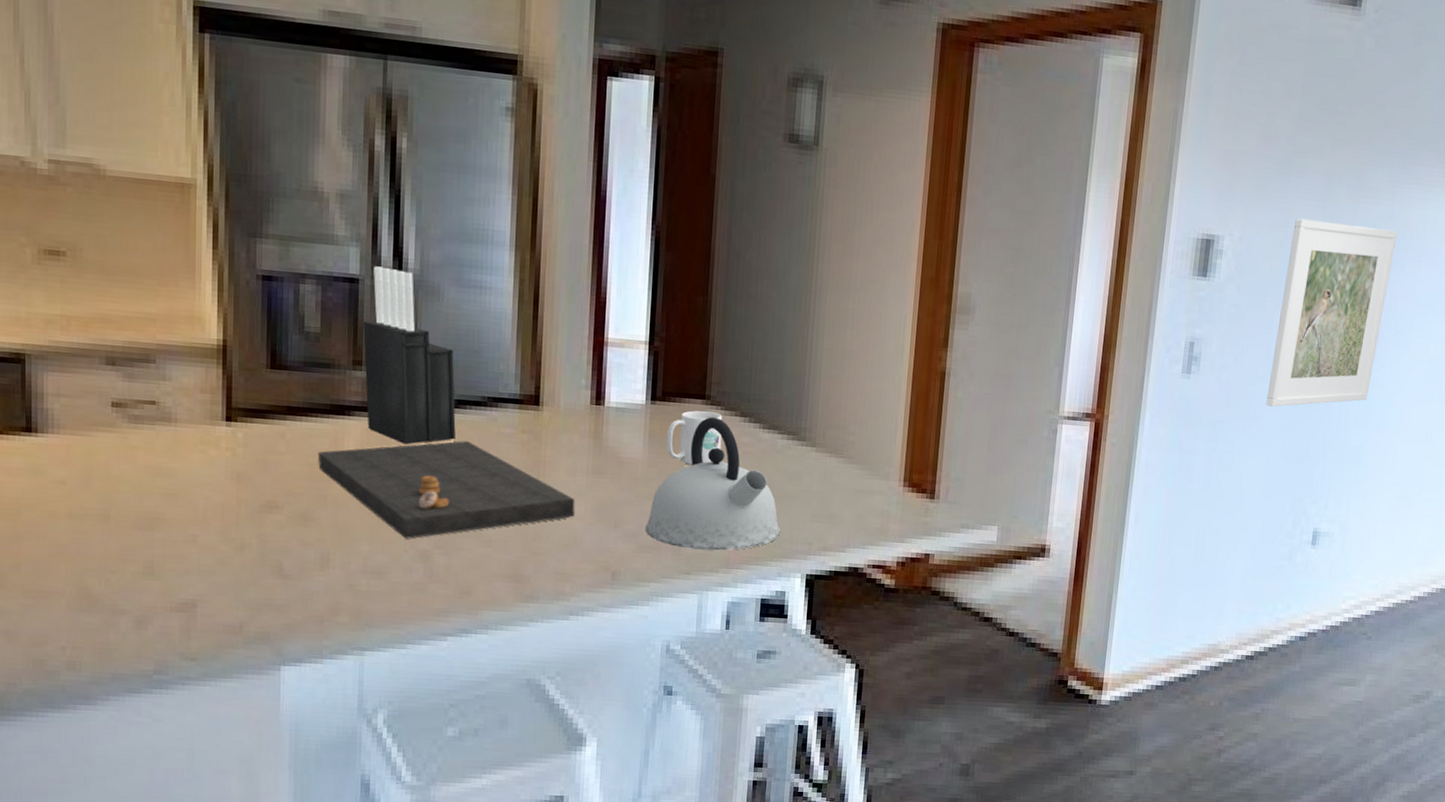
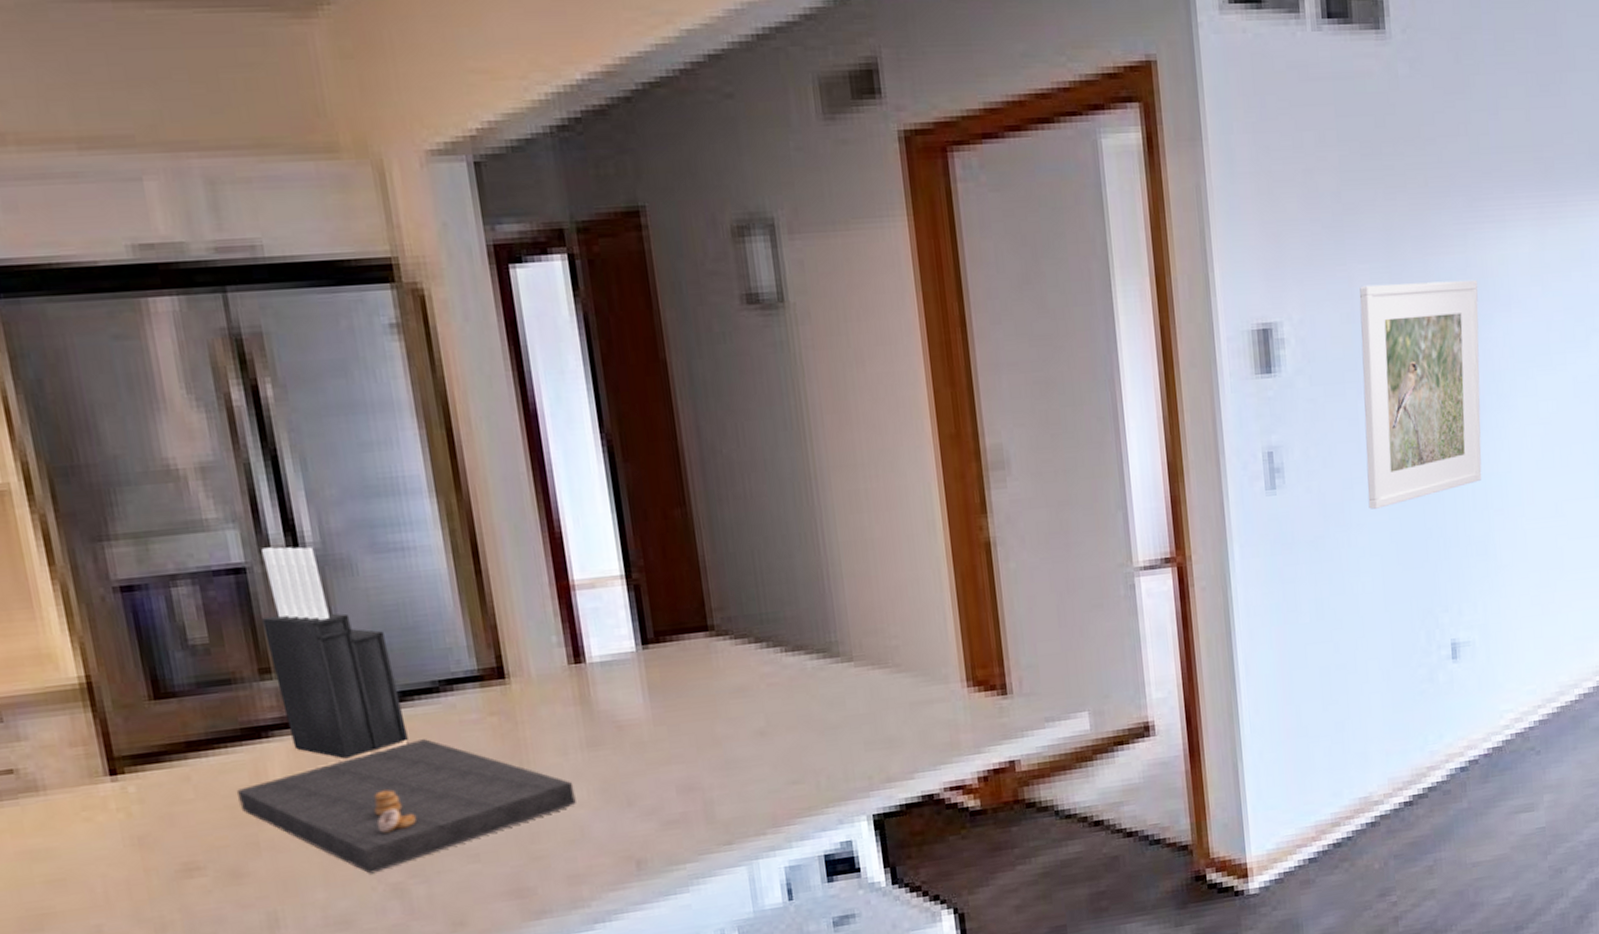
kettle: present [646,416,781,551] -> none [666,649,832,815]
mug: present [666,410,723,465] -> none [669,644,739,713]

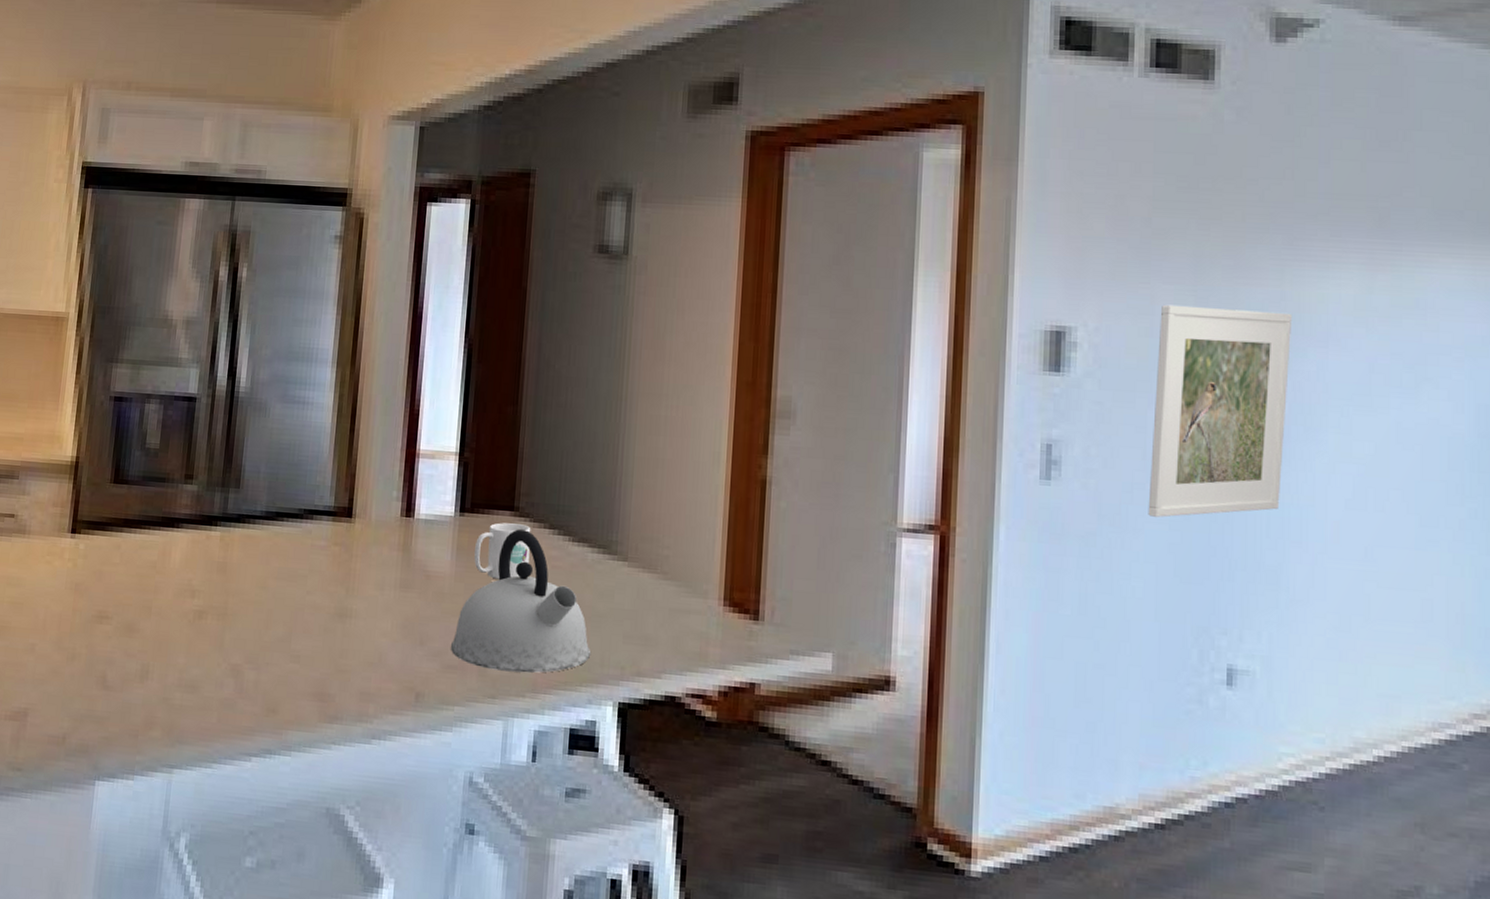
cutting board: present [236,739,576,874] -> none [146,553,382,653]
knife block: present [261,546,408,759] -> none [193,385,276,557]
kettle: none [666,649,832,815] -> present [451,528,592,673]
mug: none [669,644,739,713] -> present [474,522,531,580]

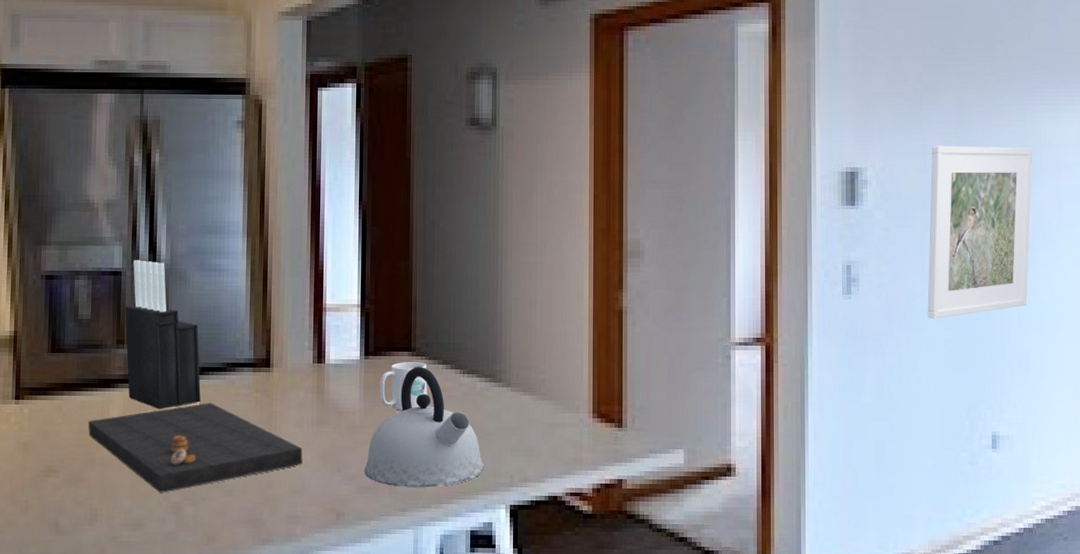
cutting board: none [146,553,382,653] -> present [88,403,303,493]
knife block: none [193,385,276,557] -> present [125,260,201,409]

